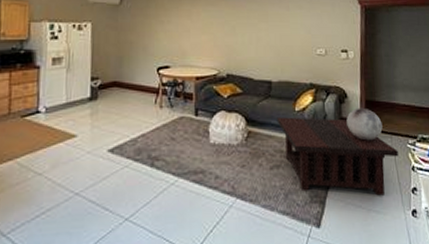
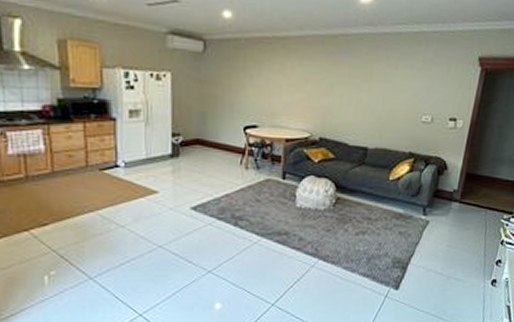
coffee table: present [277,117,398,196] -> none [368,185,490,265]
decorative globe: present [346,107,383,141] -> none [441,180,480,214]

